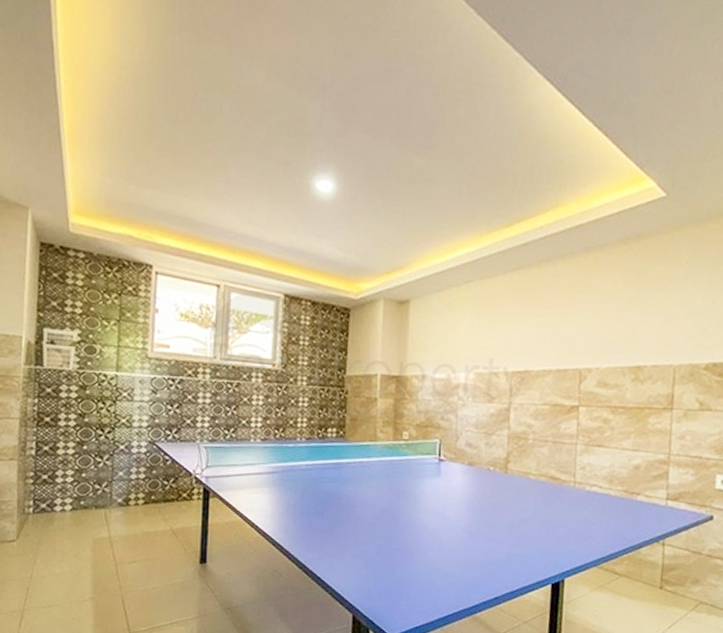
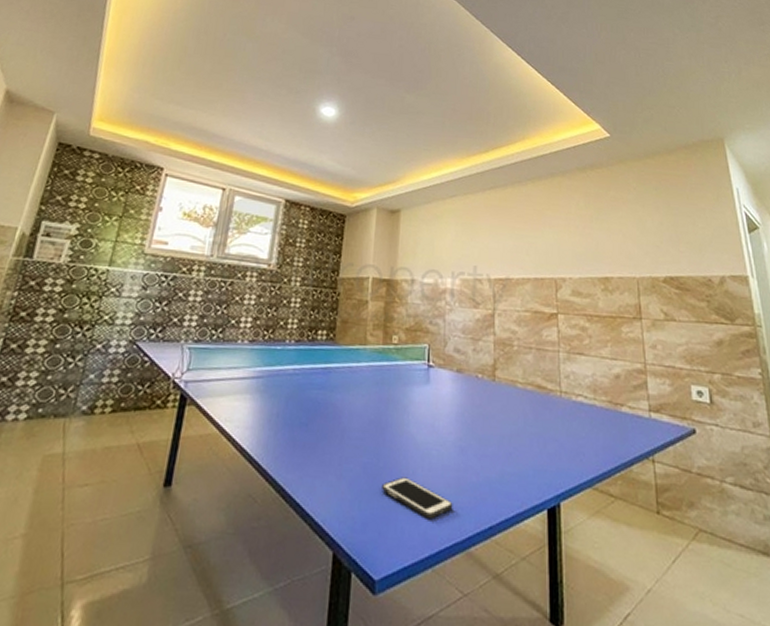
cell phone: none [395,557,462,591] -> present [382,477,453,520]

